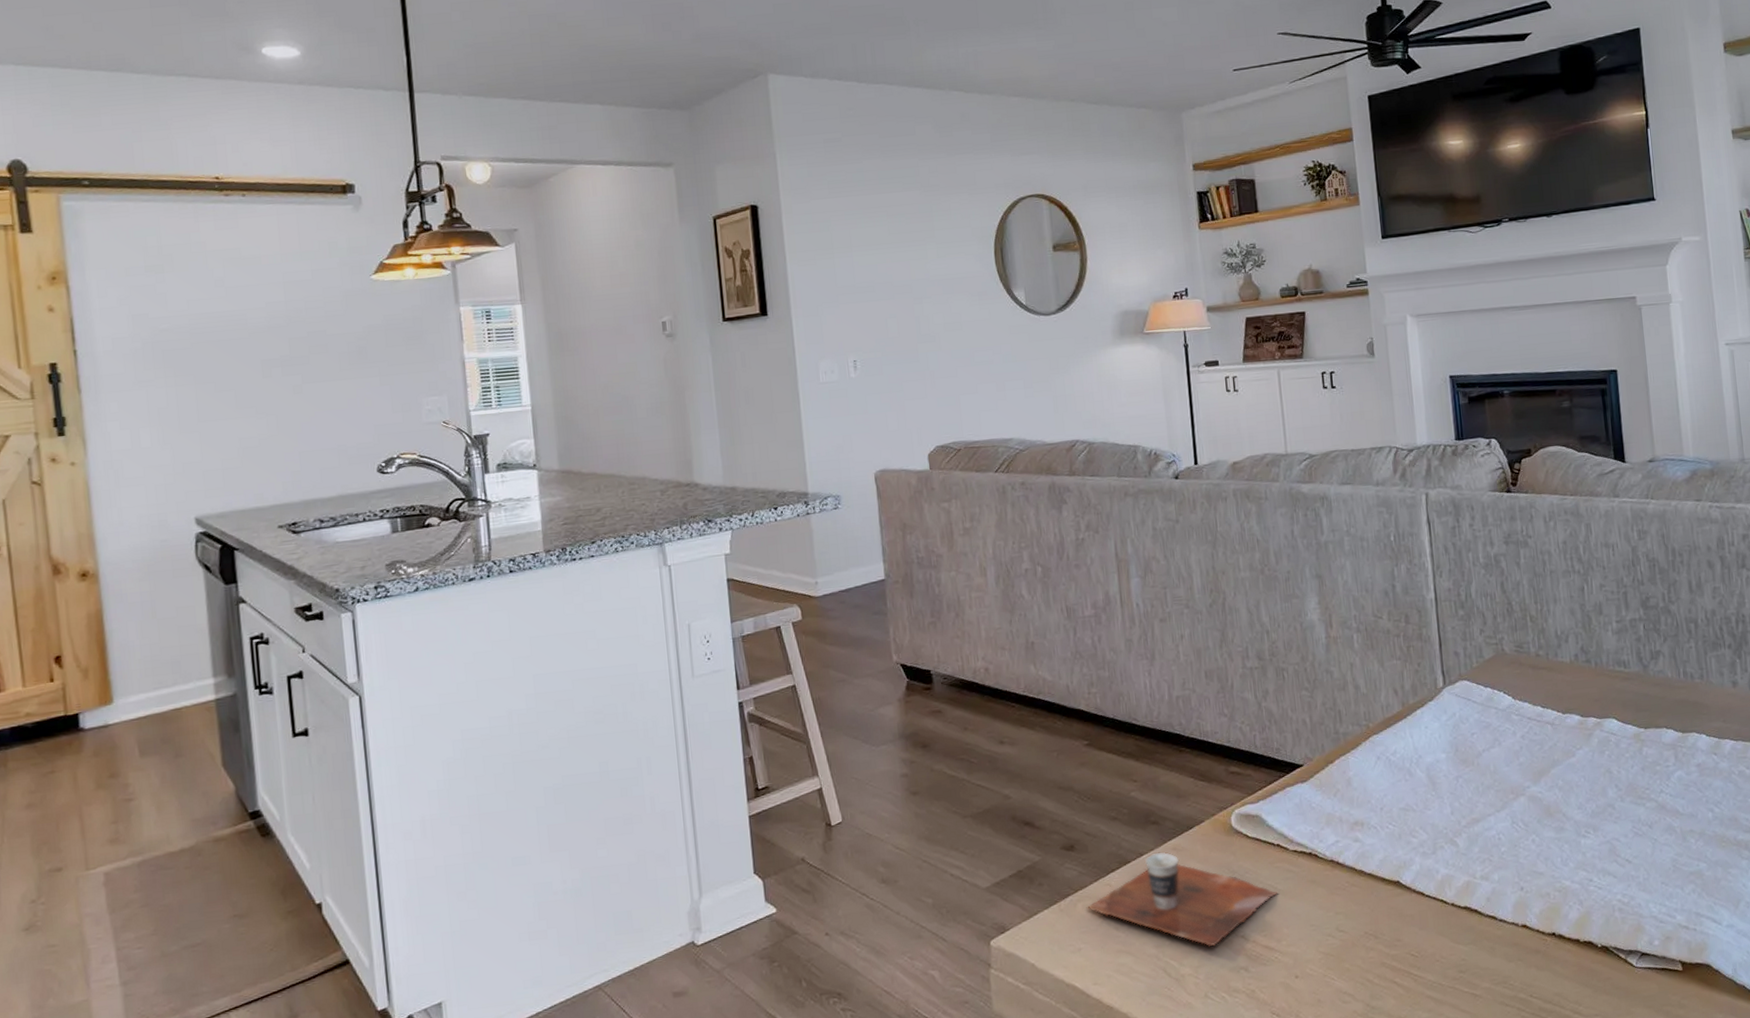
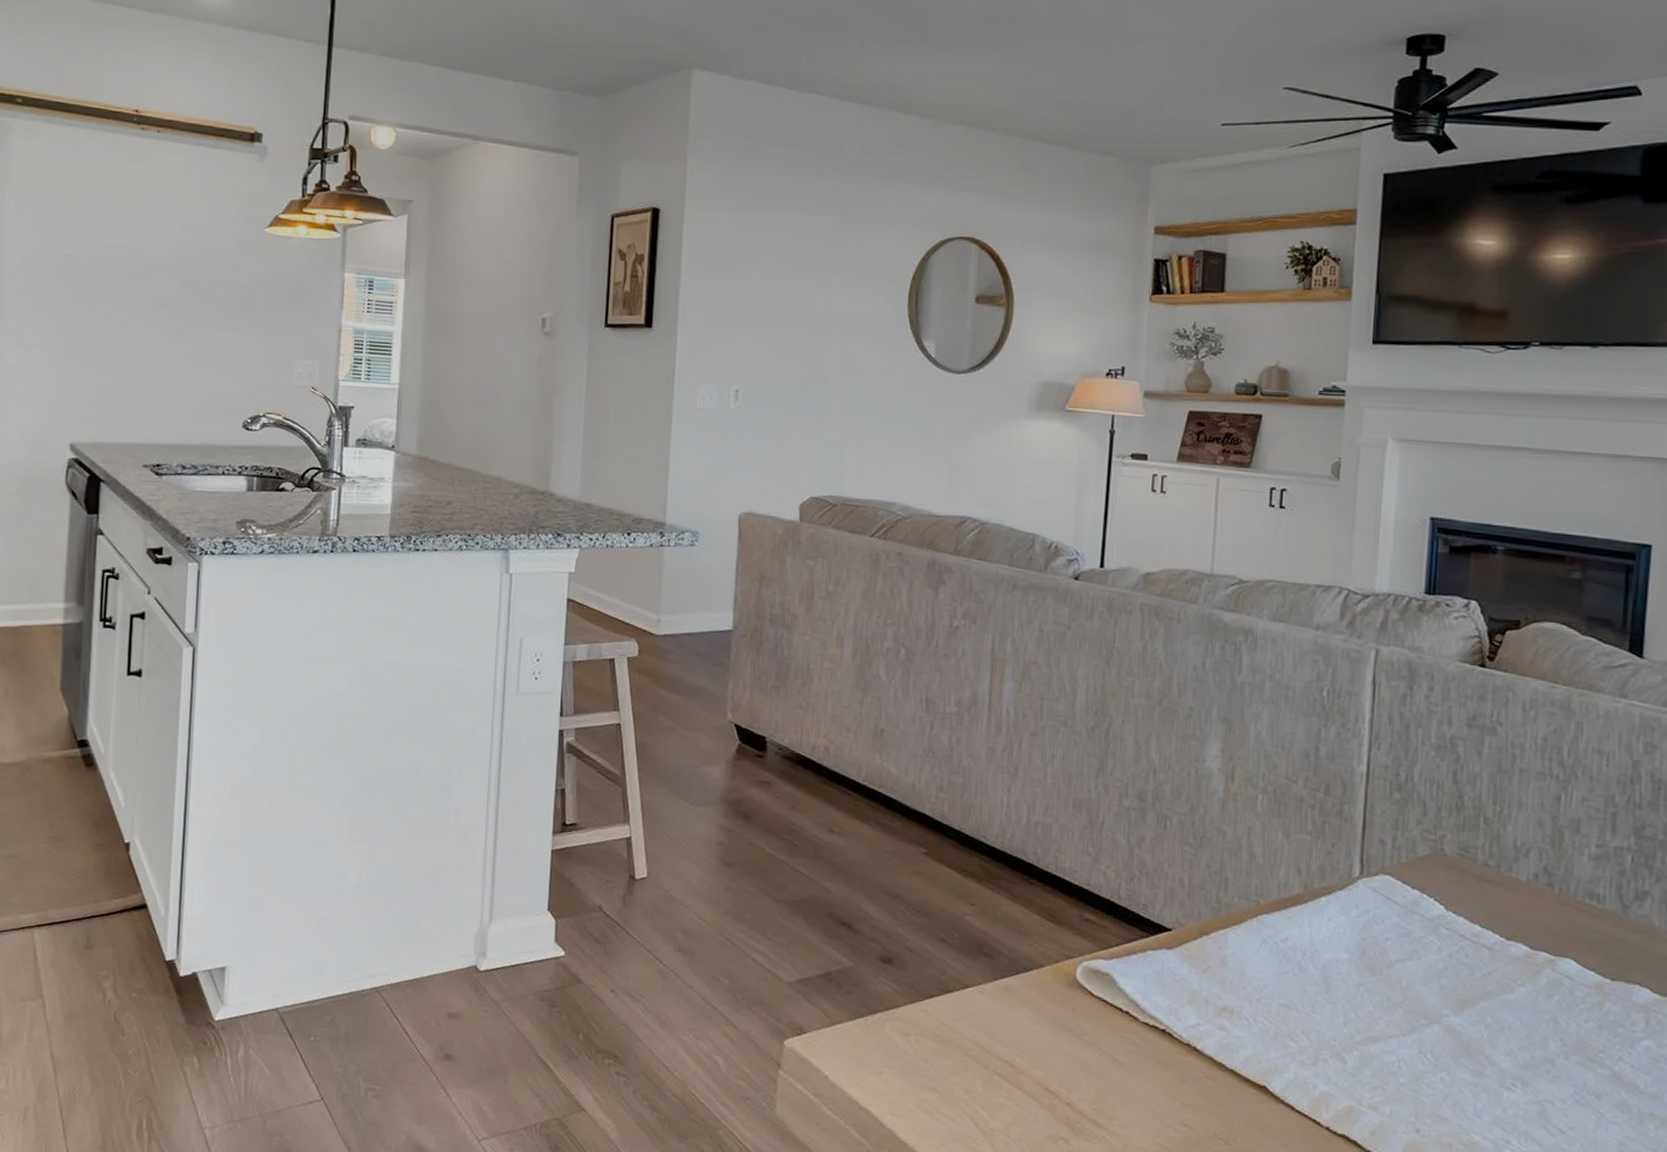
cup: present [1086,852,1278,946] -> none [895,988,1118,1106]

